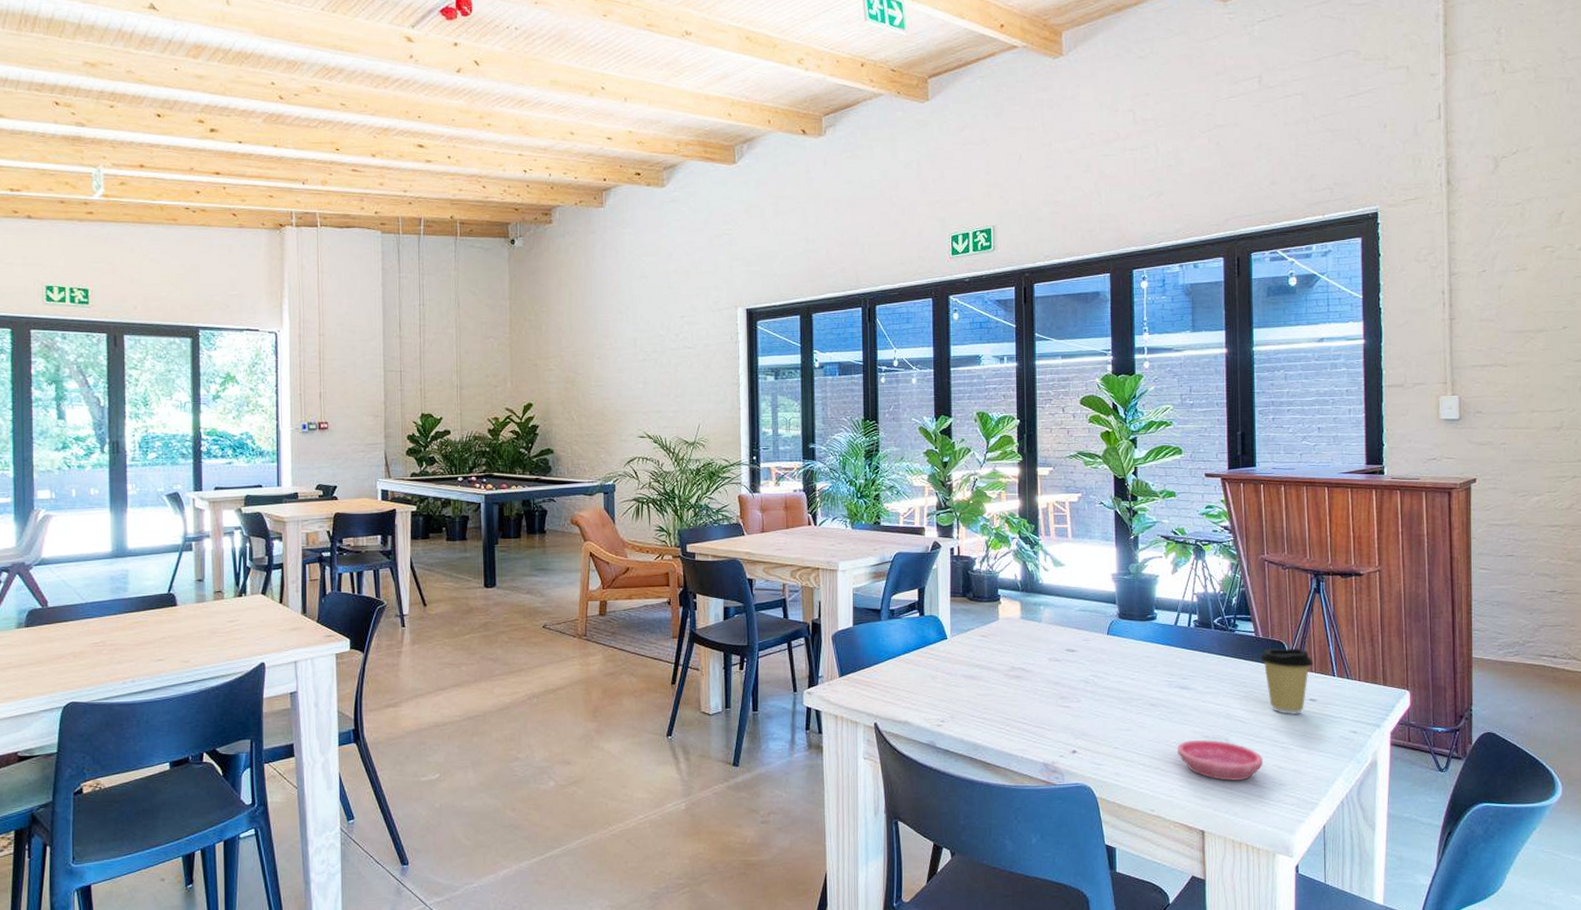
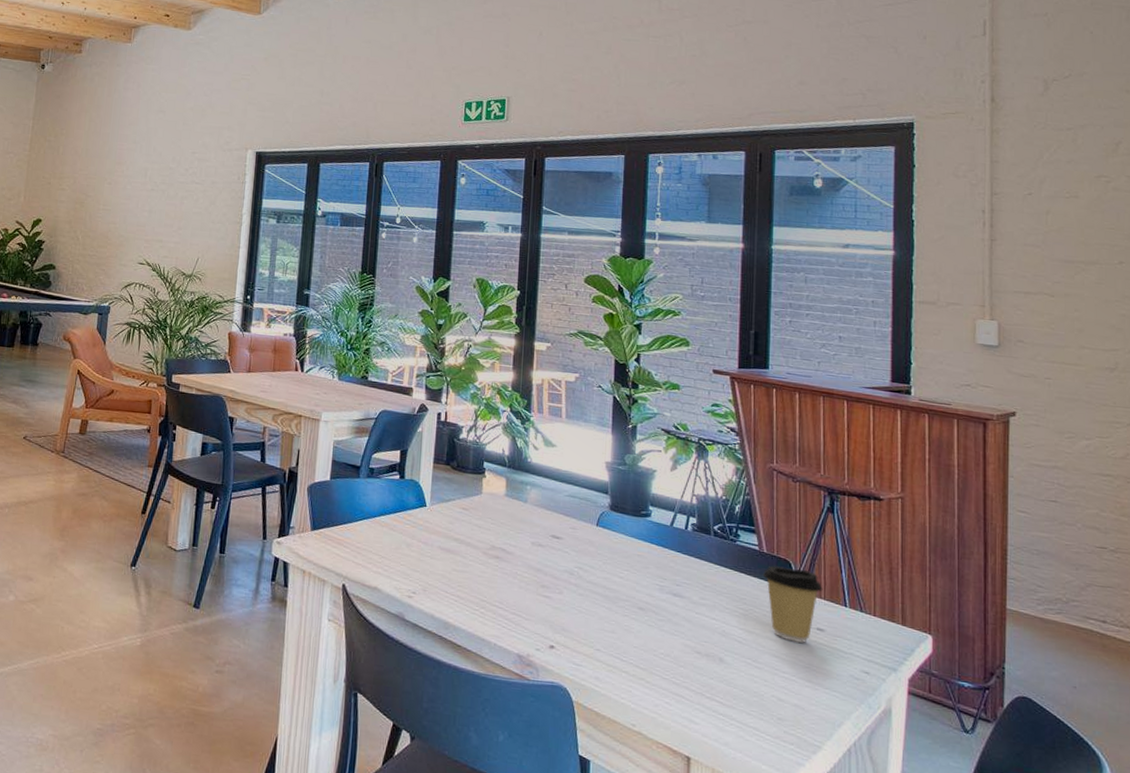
saucer: present [1177,739,1263,782] -> none [664,653,760,708]

